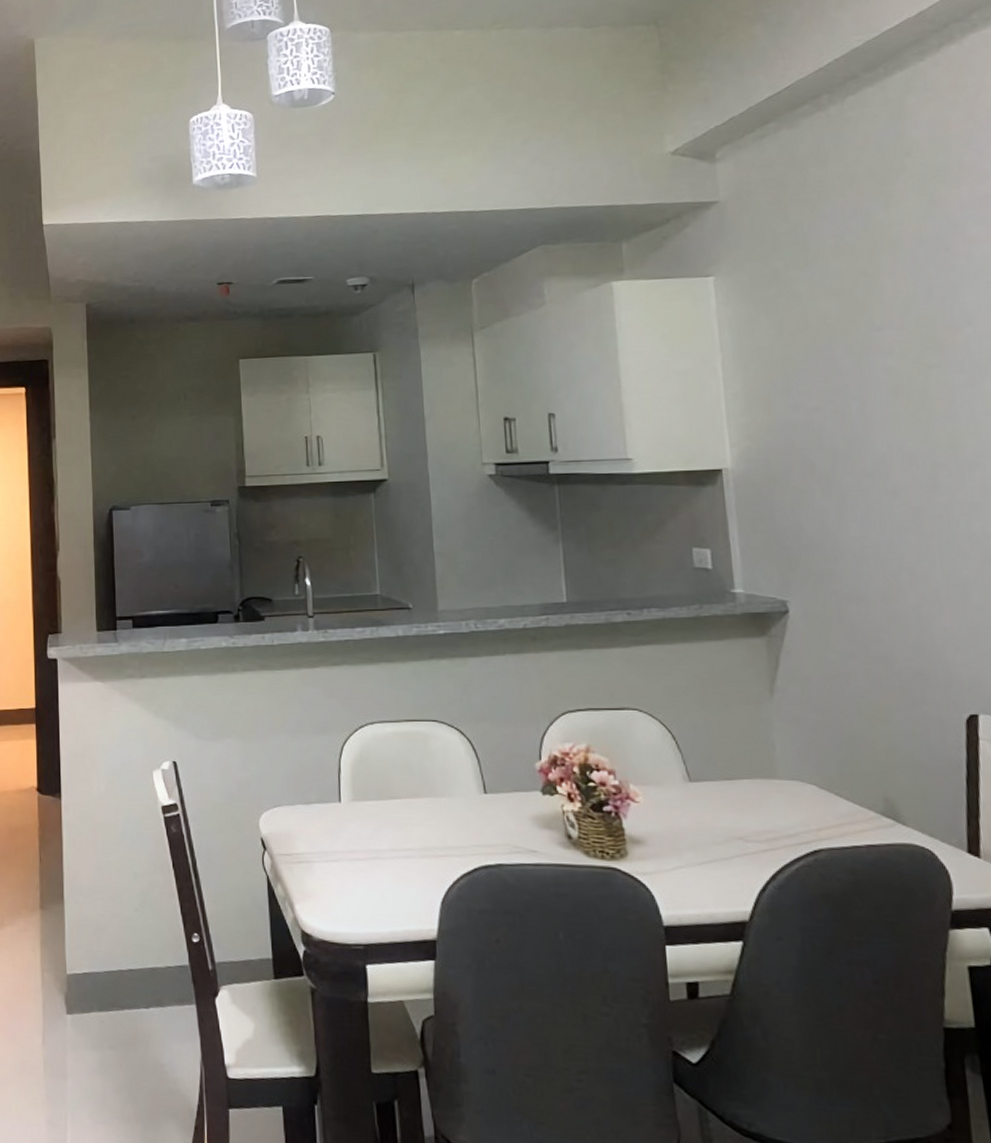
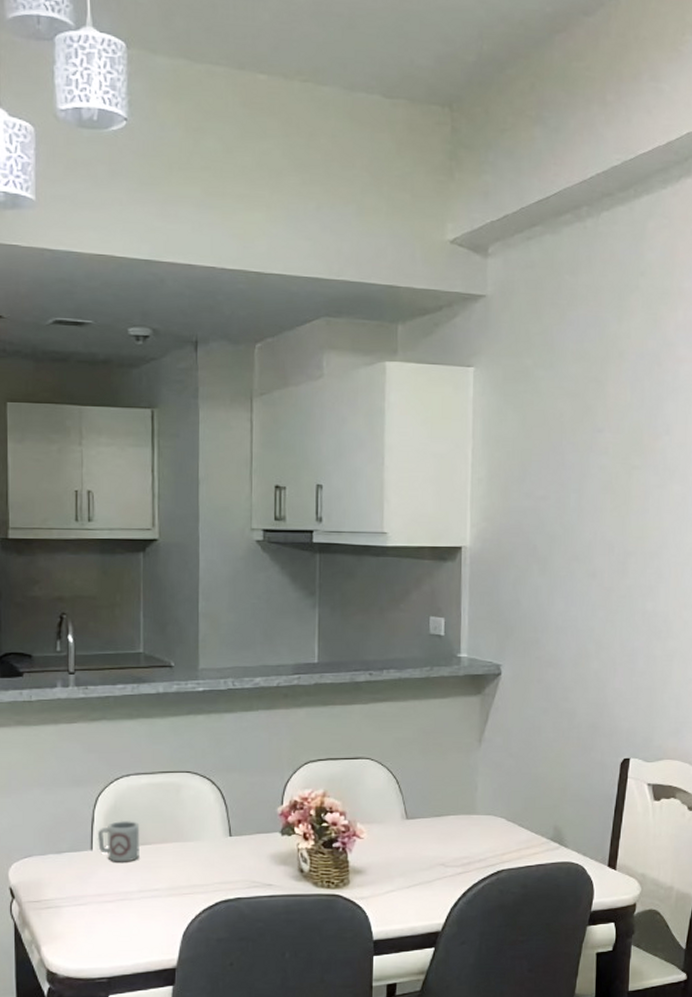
cup: none [345,772,390,817] -> present [97,821,140,862]

